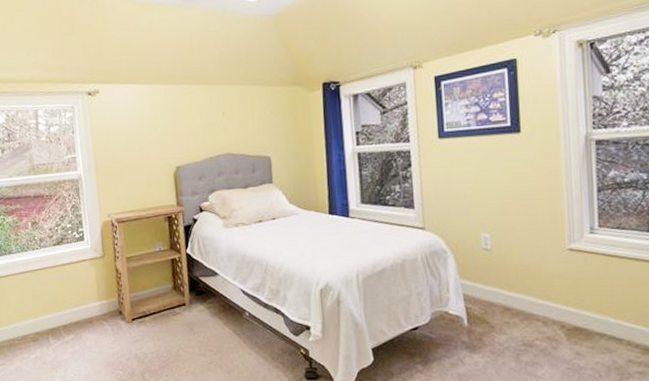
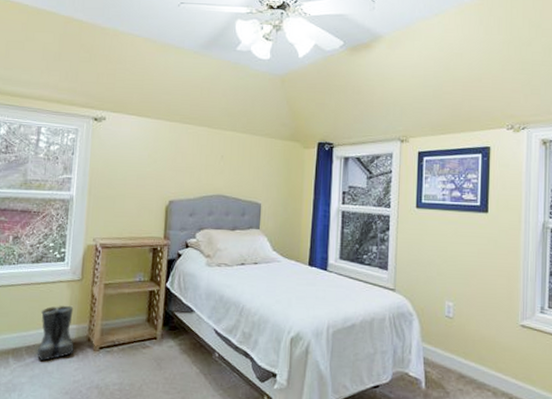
boots: none [71,282,108,337] -> present [38,305,74,361]

